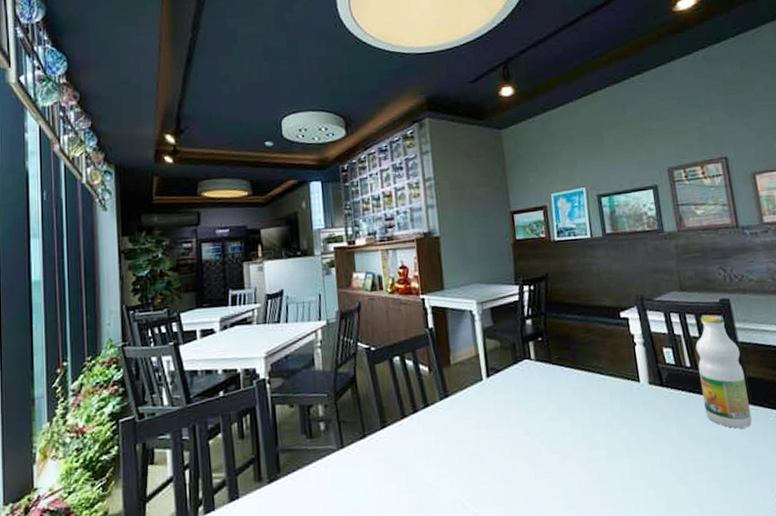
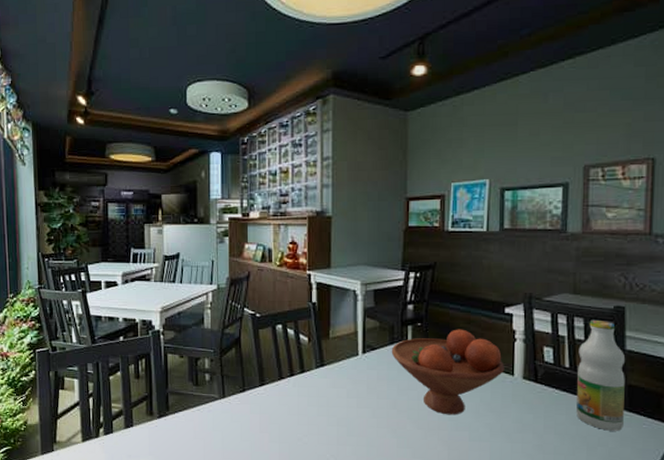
fruit bowl: none [515,339,630,434] -> present [391,329,504,415]

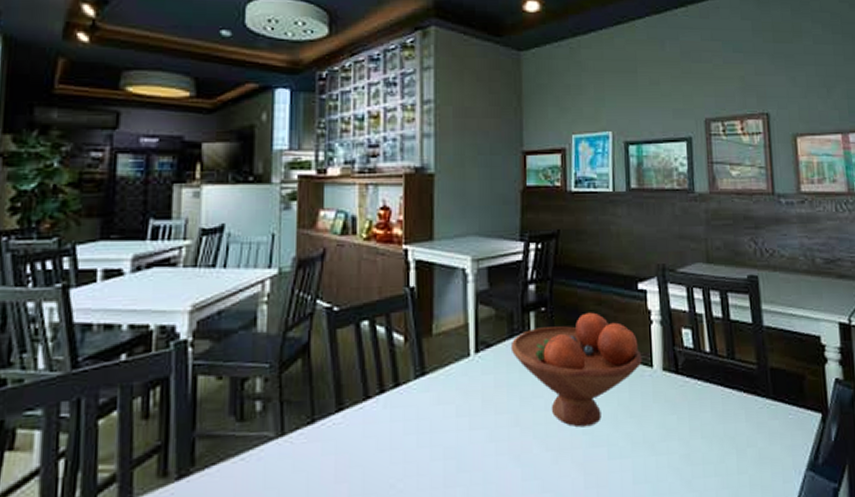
bottle: present [576,321,626,431] -> none [717,293,770,427]

